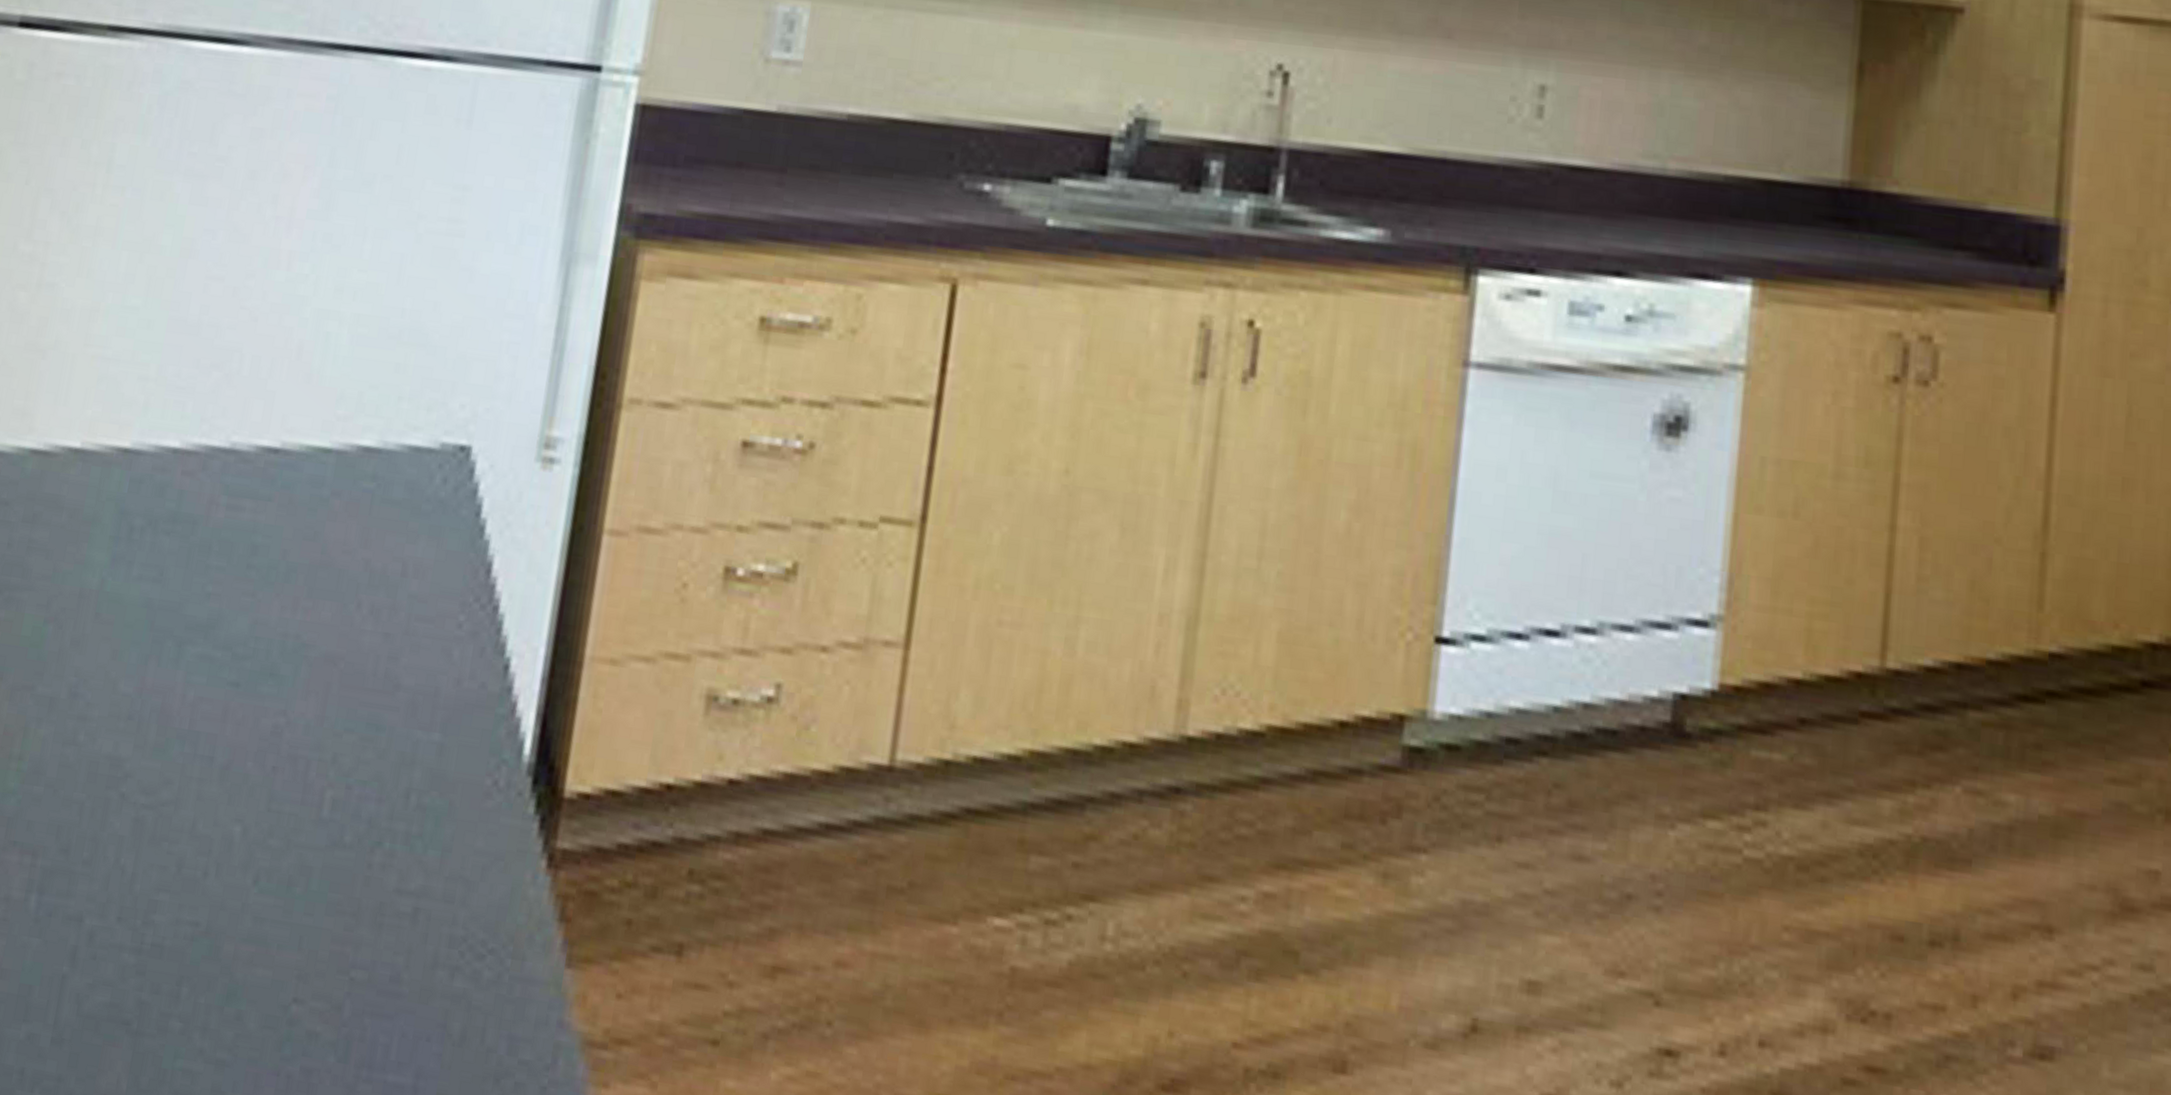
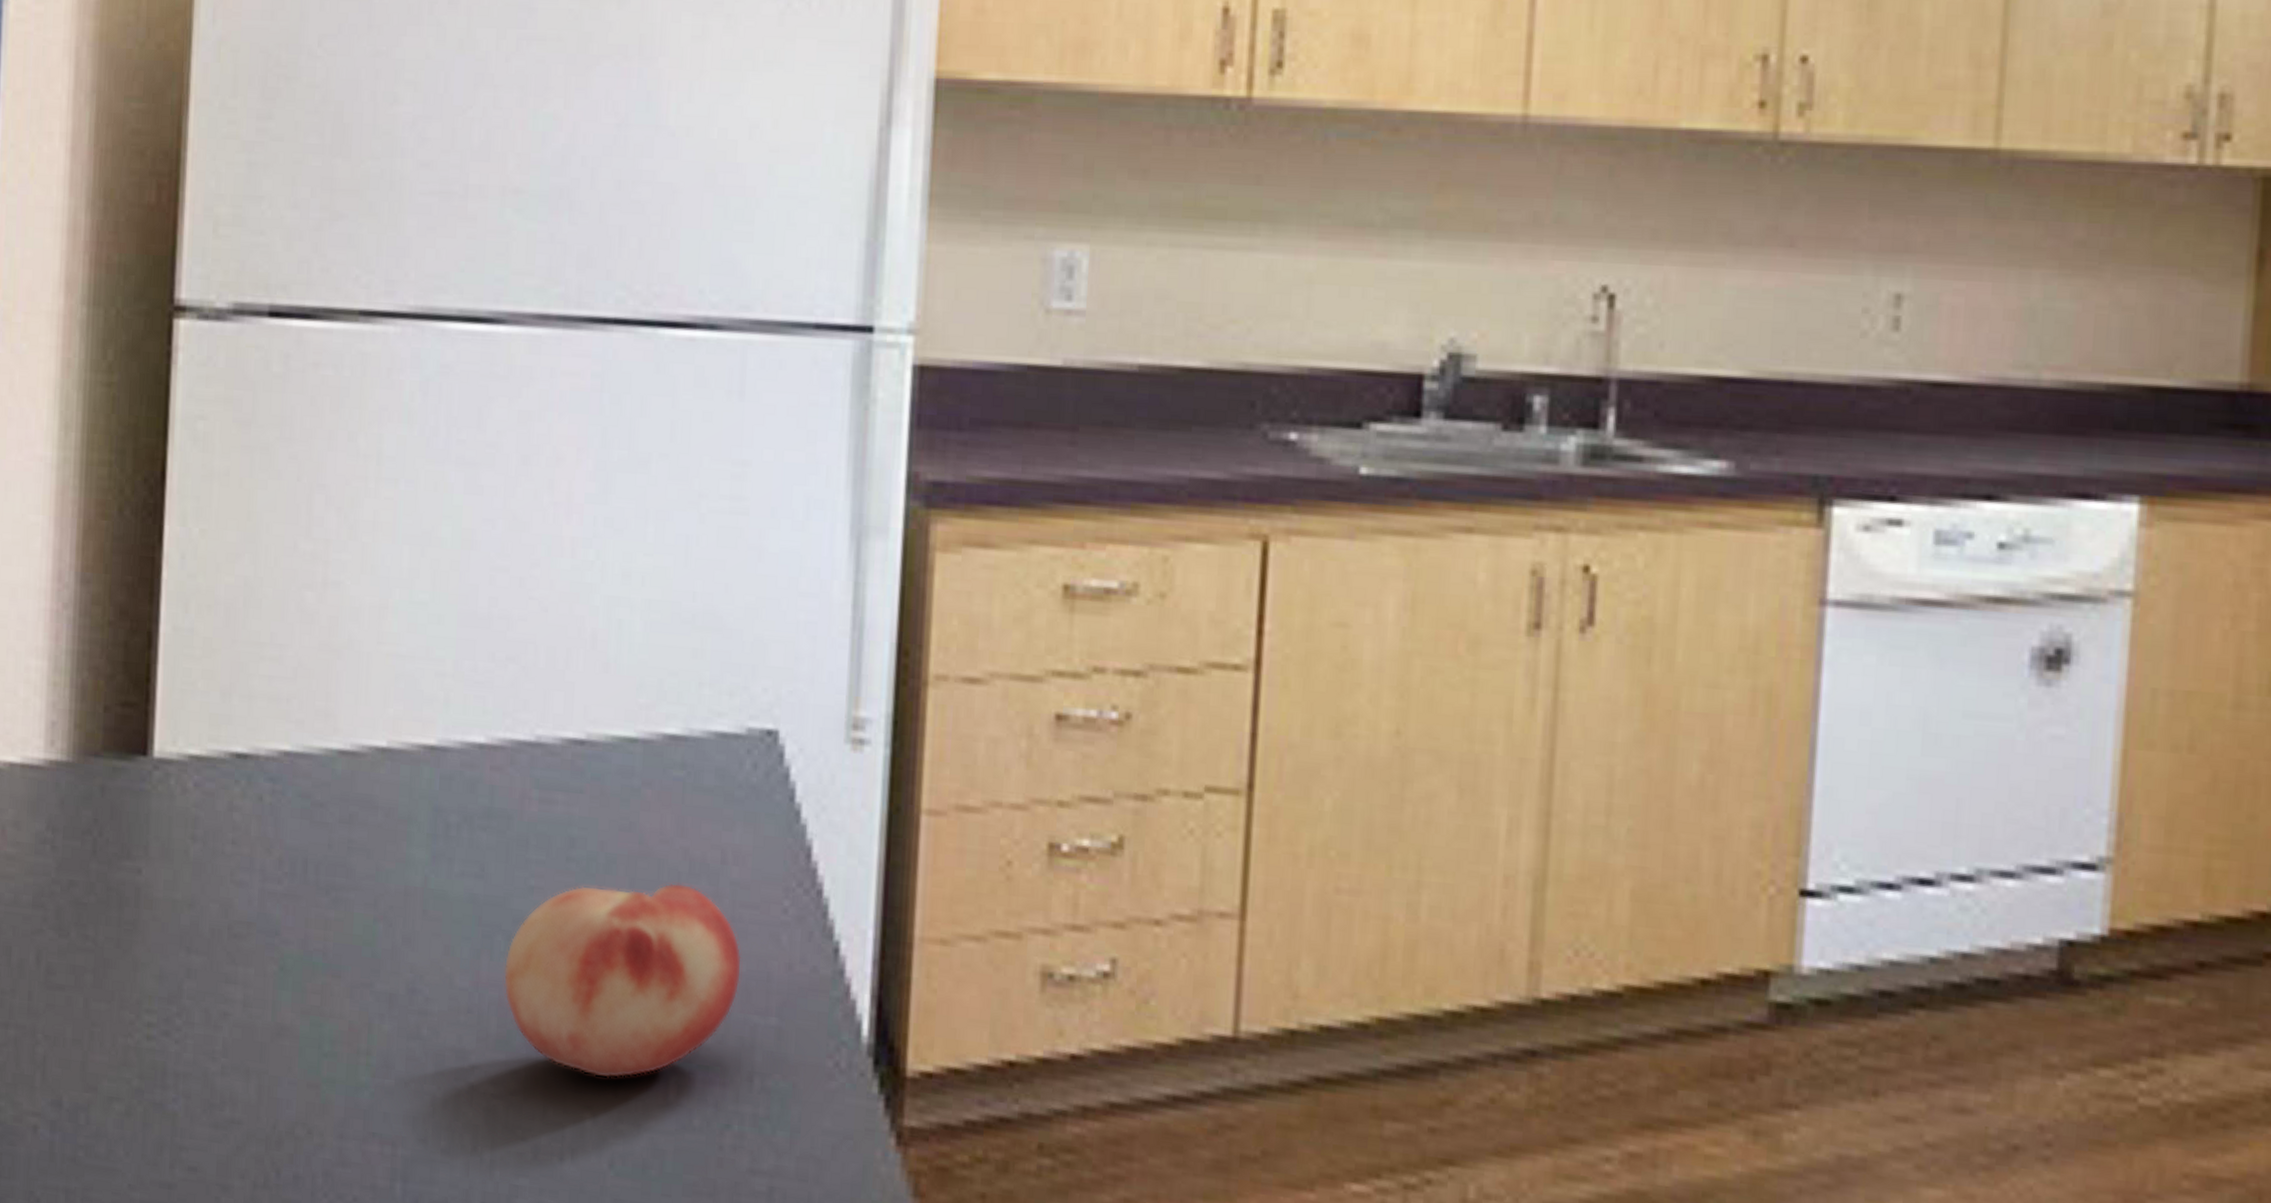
fruit: none [167,593,412,792] -> present [503,882,742,1079]

